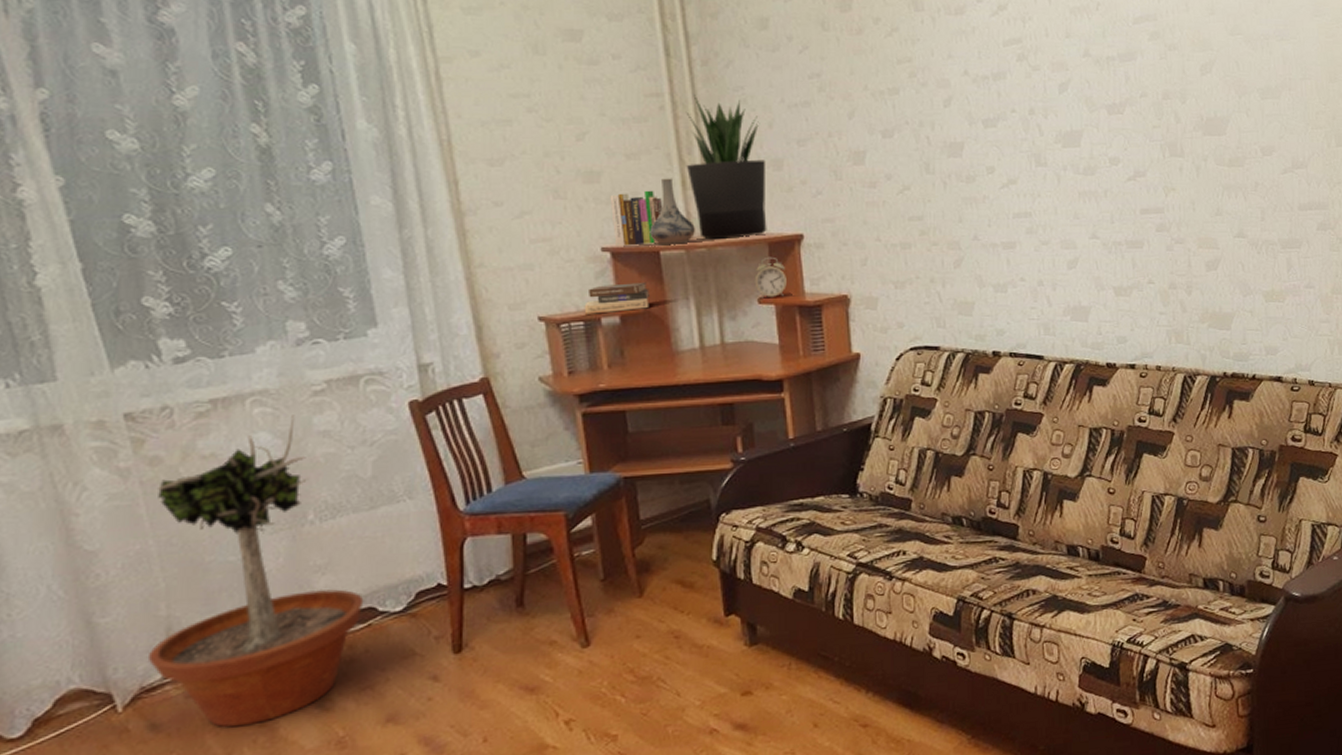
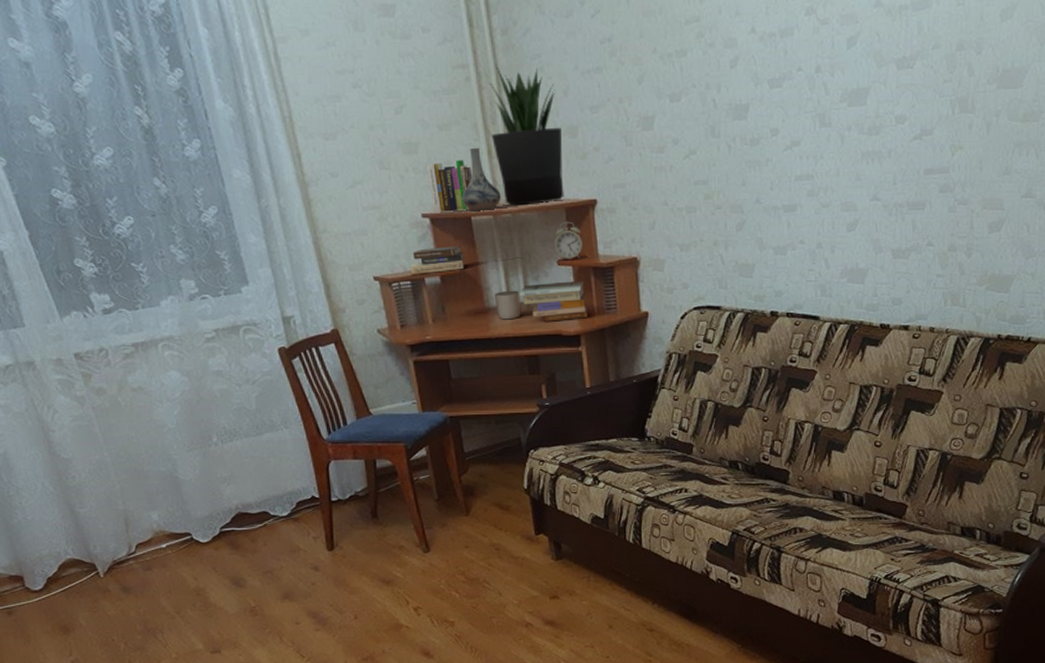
potted tree: present [149,415,364,728] -> none [104,357,260,594]
mug: none [683,331,715,364] -> present [494,290,521,320]
books: none [713,319,793,366] -> present [519,280,589,322]

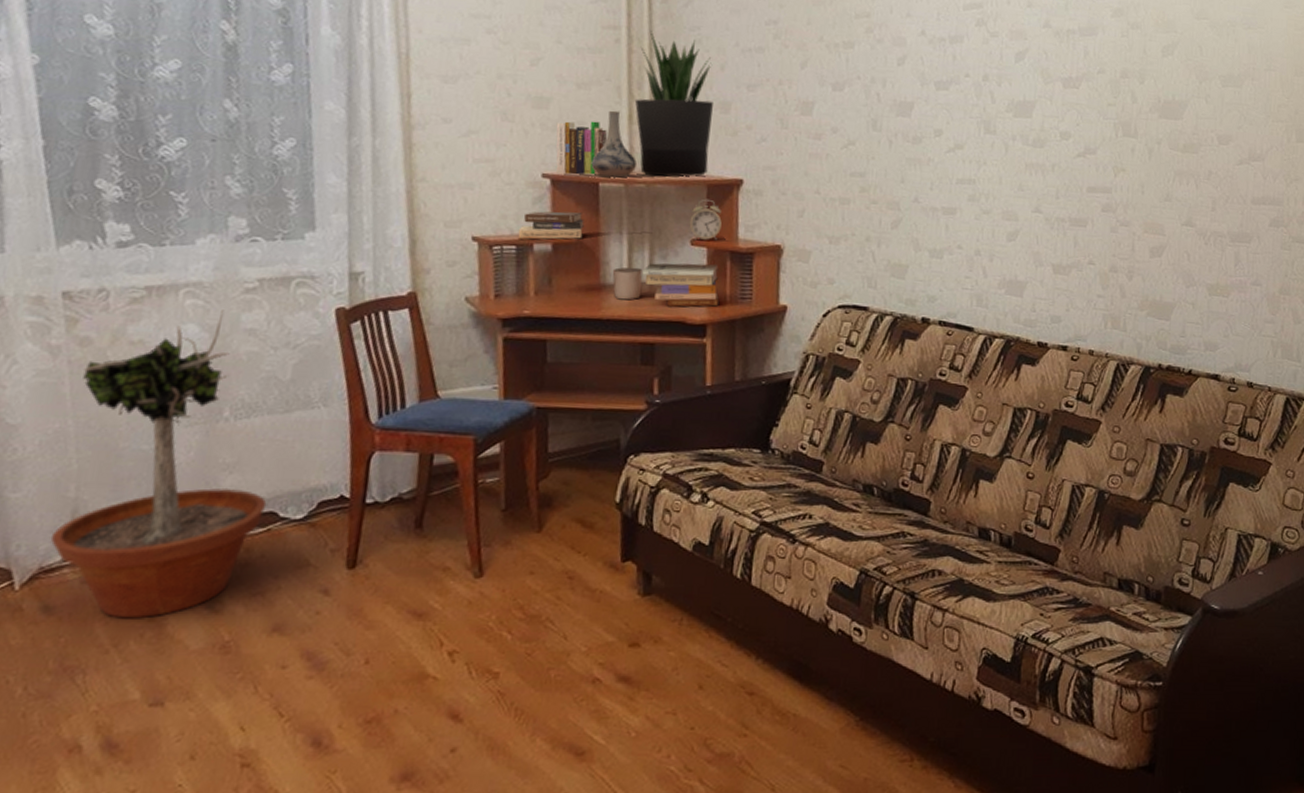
potted tree: none [104,357,260,594] -> present [51,310,267,619]

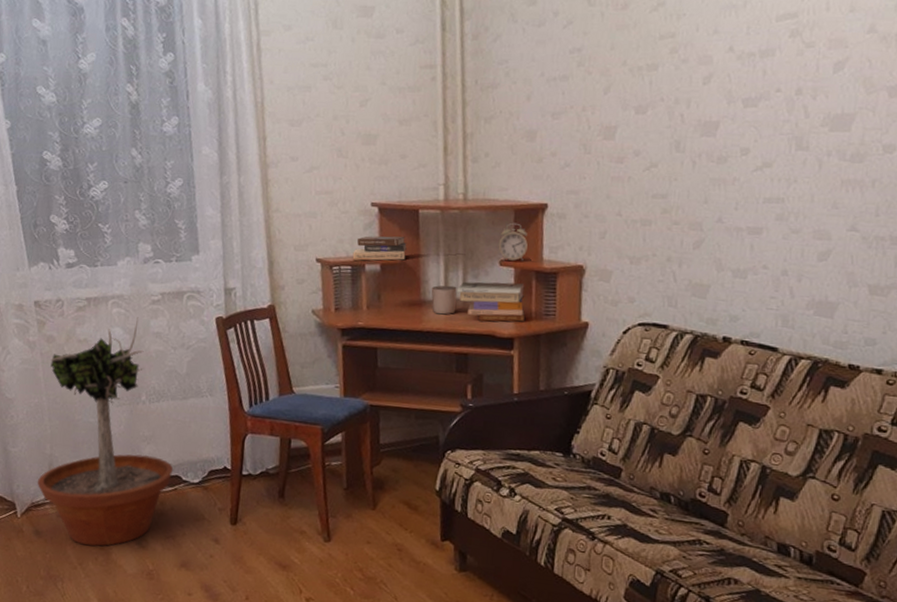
books: present [556,121,608,176] -> none [382,154,426,204]
decorative vase: present [591,110,637,178] -> none [412,143,451,205]
planter: present [634,31,713,177] -> none [449,67,520,203]

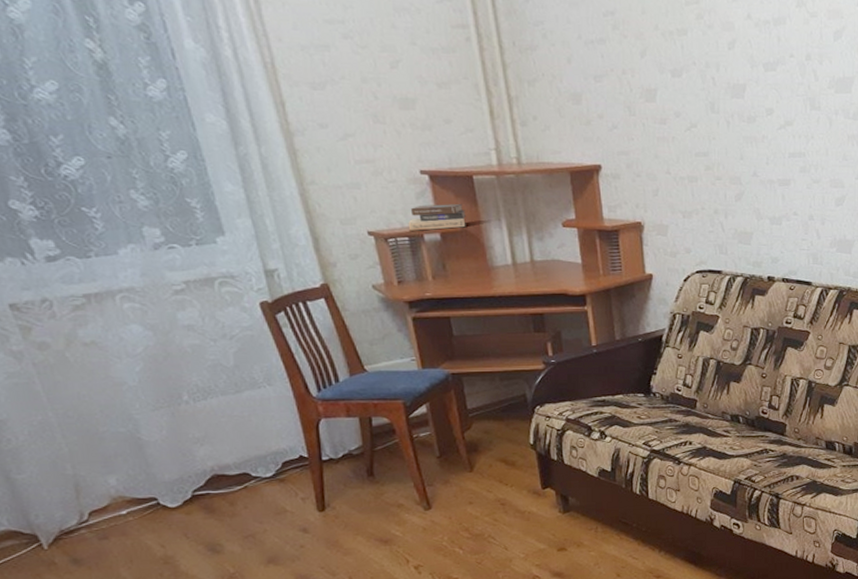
potted tree: present [37,317,174,547] -> none [48,310,239,564]
mug: present [431,285,458,315] -> none [497,249,526,278]
books: present [457,281,526,322] -> none [524,242,594,281]
alarm clock: present [498,222,528,261] -> none [558,184,587,222]

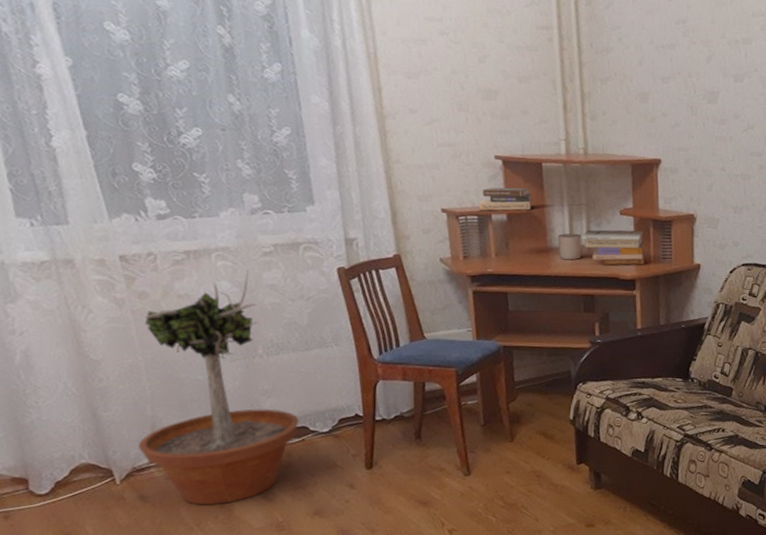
potted tree: none [48,310,239,564] -> present [139,269,300,505]
mug: none [497,249,526,278] -> present [557,233,582,260]
books: none [524,242,594,281] -> present [581,229,646,266]

